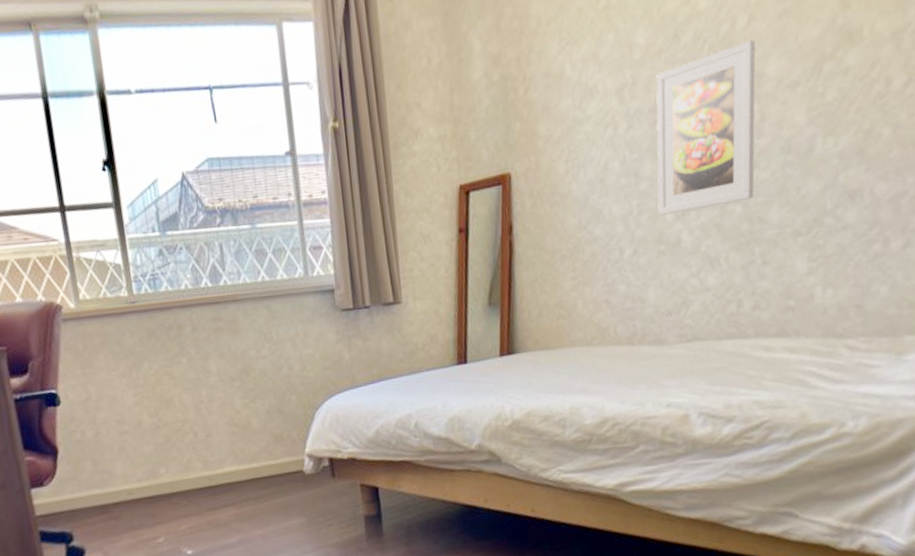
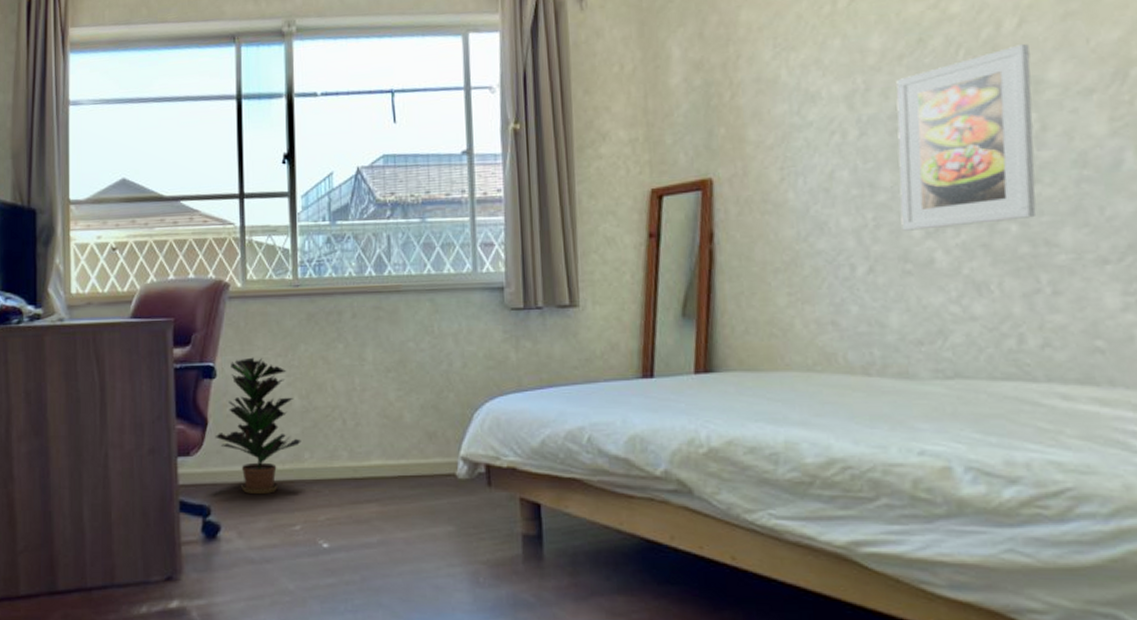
potted plant: none [68,379,156,515] -> present [216,357,301,495]

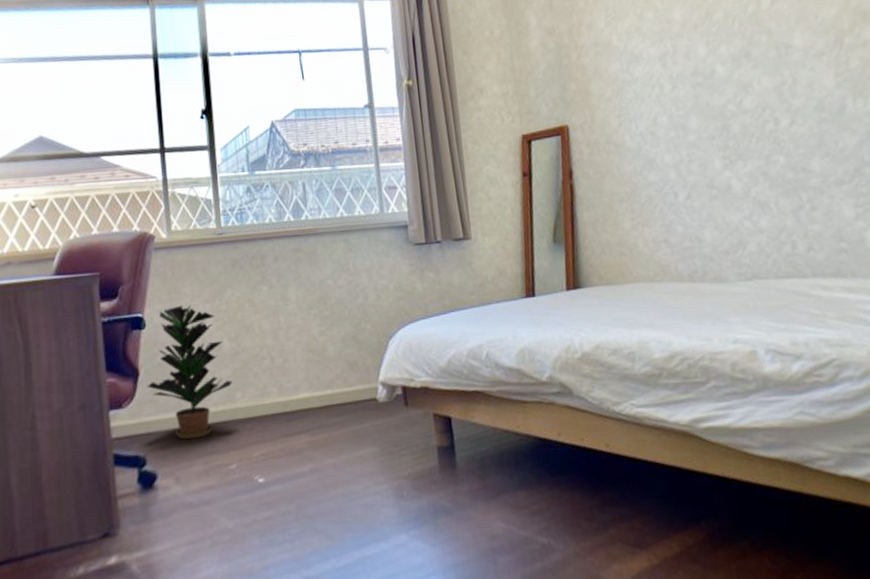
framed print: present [896,44,1037,231] -> none [694,18,795,164]

